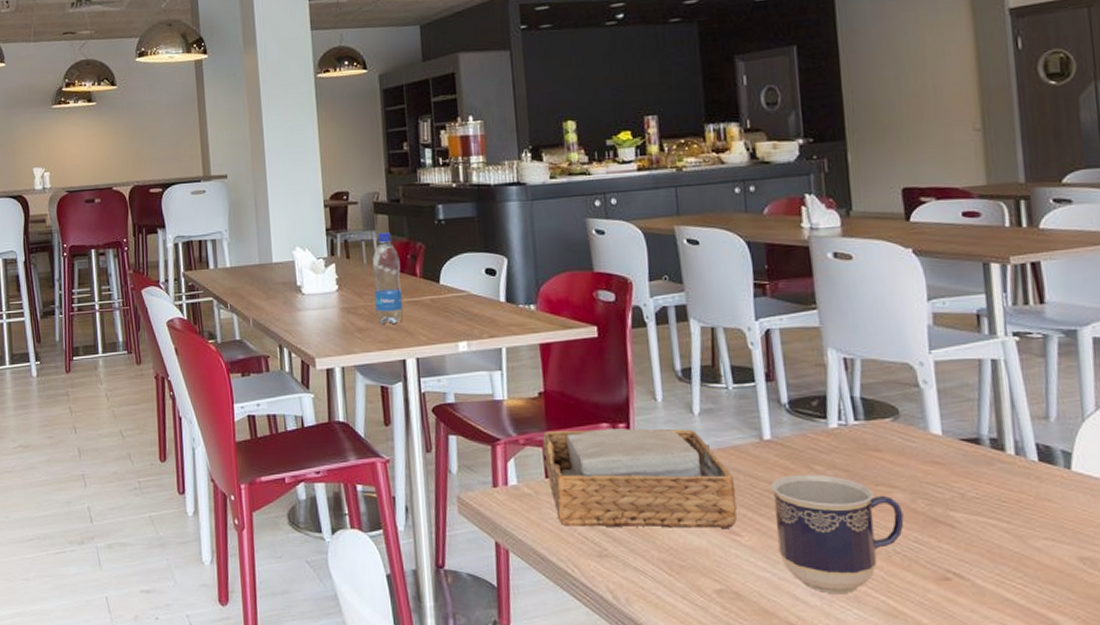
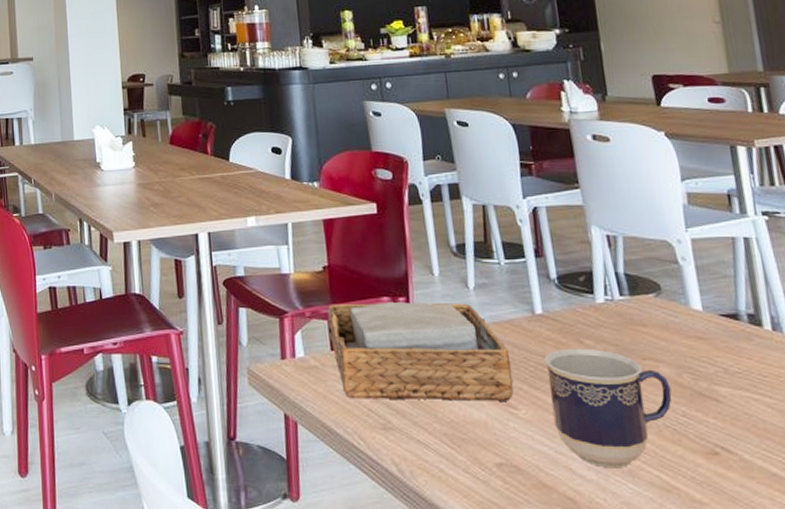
bottle: present [372,233,404,325] -> none [166,113,196,200]

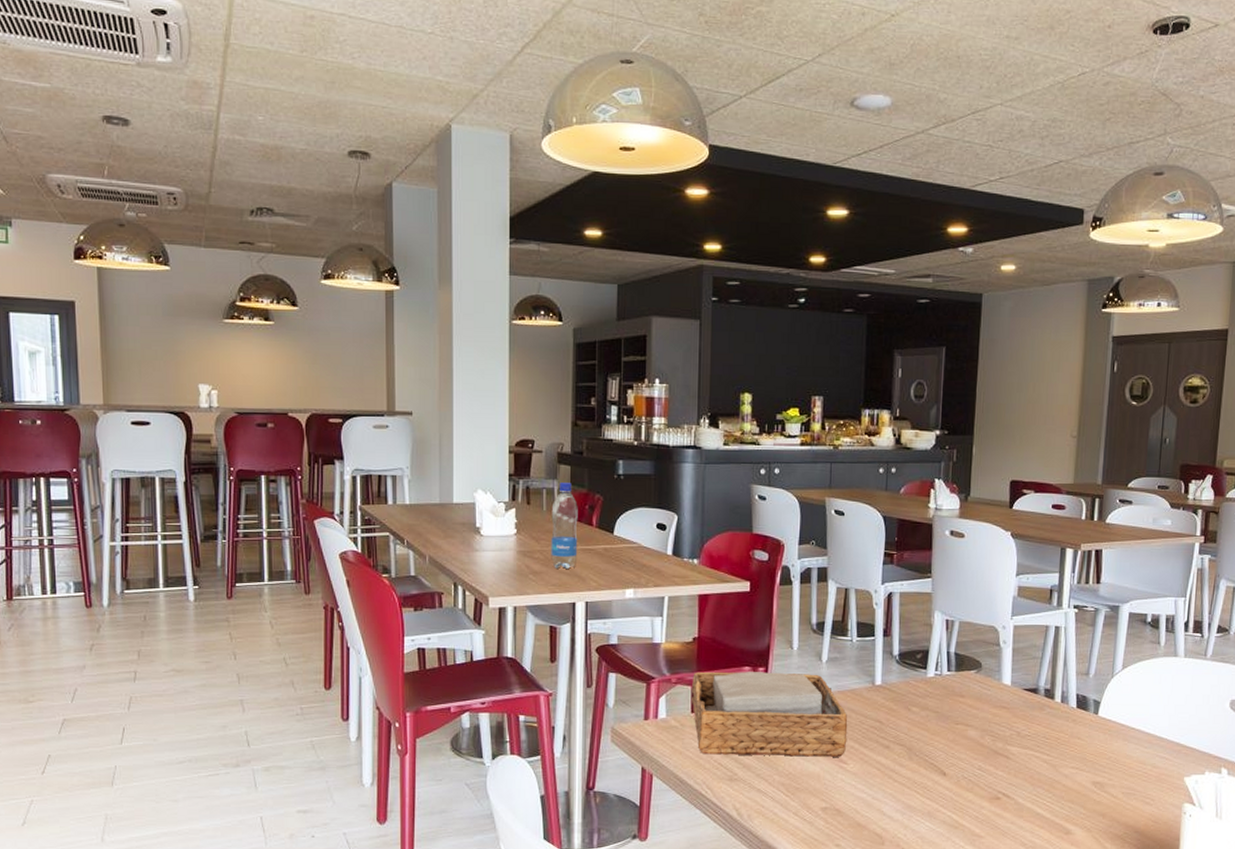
bottle: none [166,113,196,200] -> present [551,483,578,570]
cup: present [544,348,672,468] -> none [875,714,974,811]

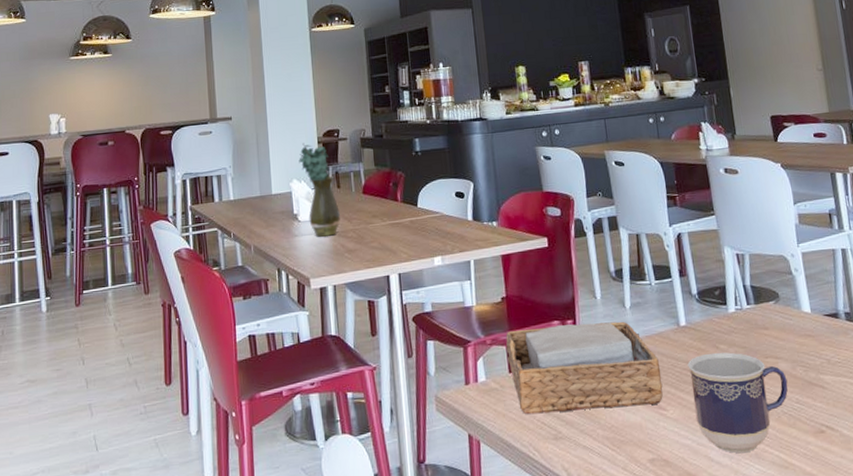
vase: none [486,450,527,555] -> present [299,143,340,237]
bottle: present [551,483,578,570] -> none [359,164,387,245]
cup: none [875,714,974,811] -> present [687,352,788,453]

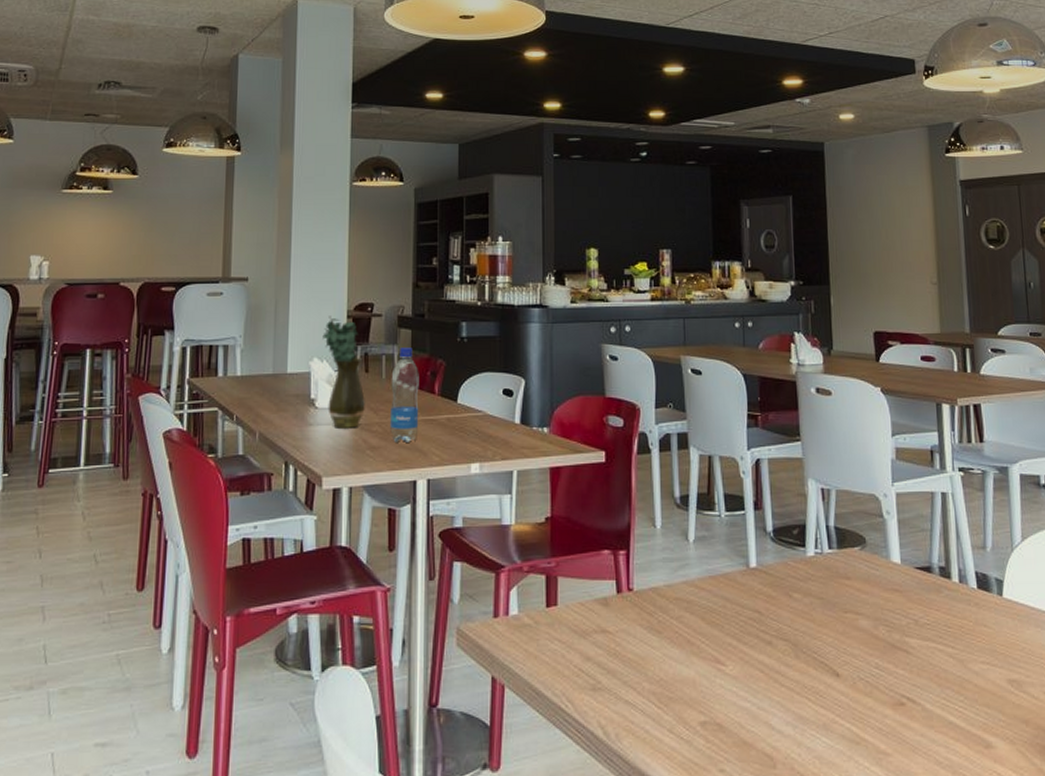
bottle: none [359,164,387,245] -> present [390,348,419,444]
napkin holder: present [506,321,663,415] -> none [546,555,724,659]
cup: present [687,352,788,453] -> none [754,601,868,723]

